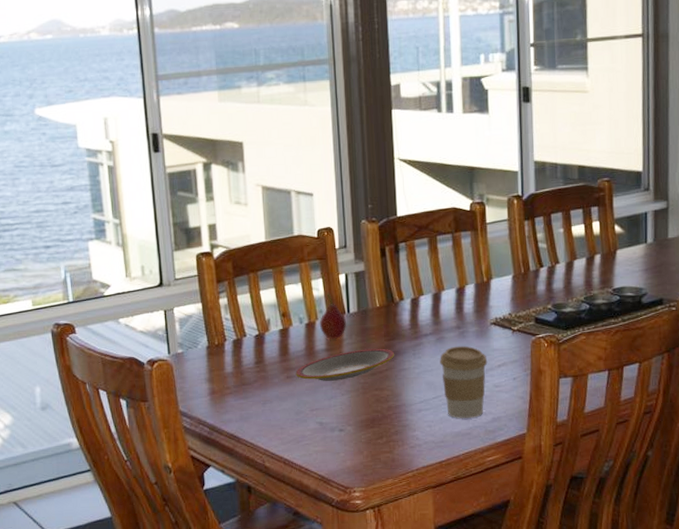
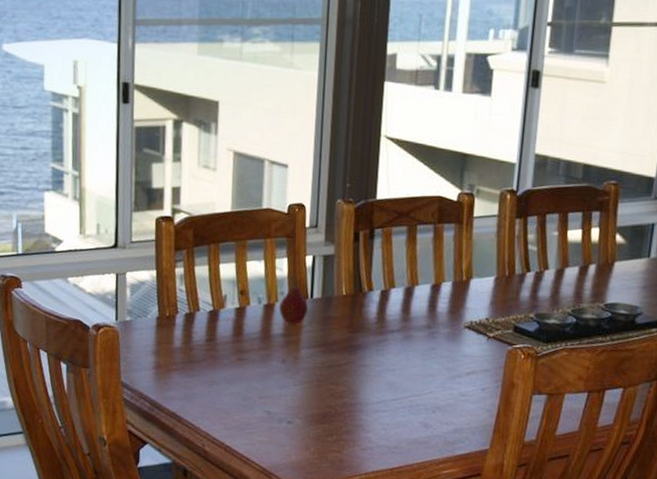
plate: present [295,348,394,382] -> none [247,338,356,370]
coffee cup: present [440,345,488,418] -> none [404,347,456,426]

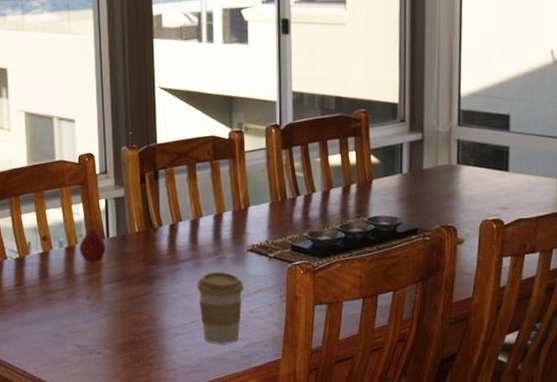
coffee cup: none [404,347,456,426] -> present [197,271,244,343]

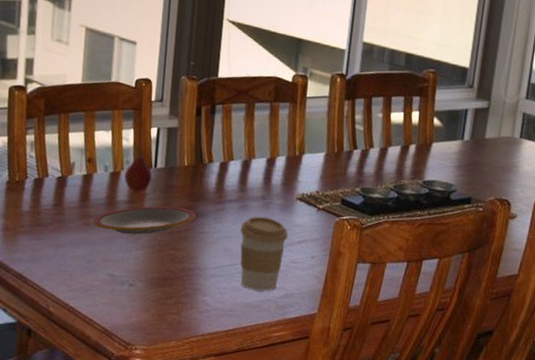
plate: none [55,273,152,305] -> present [93,206,196,235]

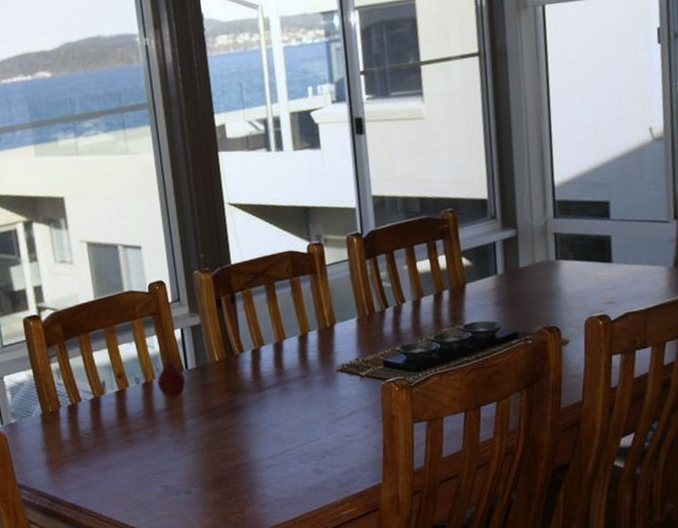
plate: present [93,206,196,235] -> none [135,404,238,443]
coffee cup: present [240,216,289,291] -> none [286,396,337,472]

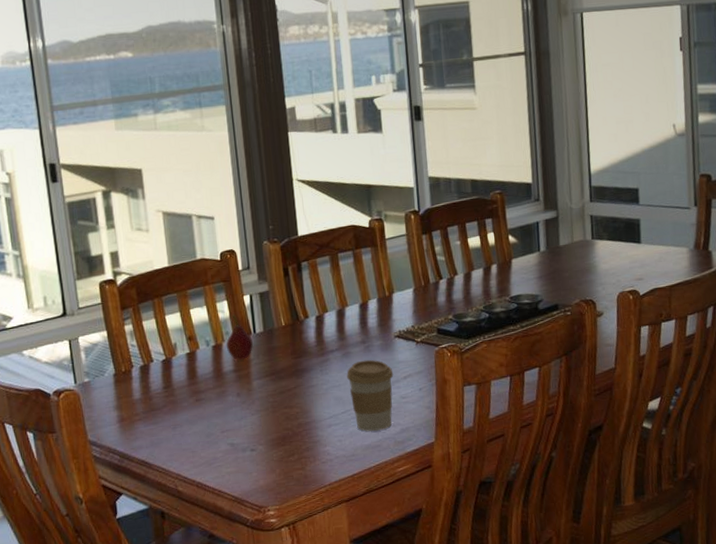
coffee cup: none [286,396,337,472] -> present [347,359,394,431]

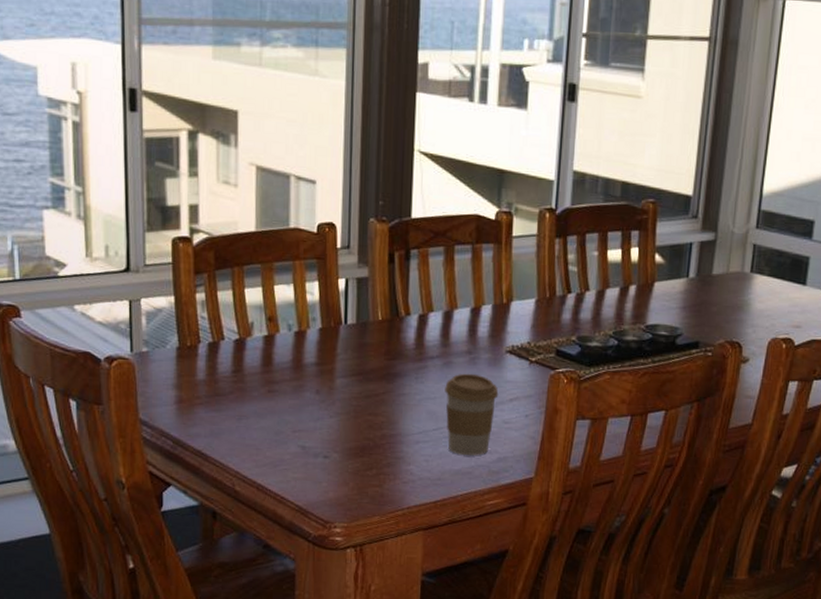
fruit: present [226,314,253,360] -> none [310,298,342,352]

